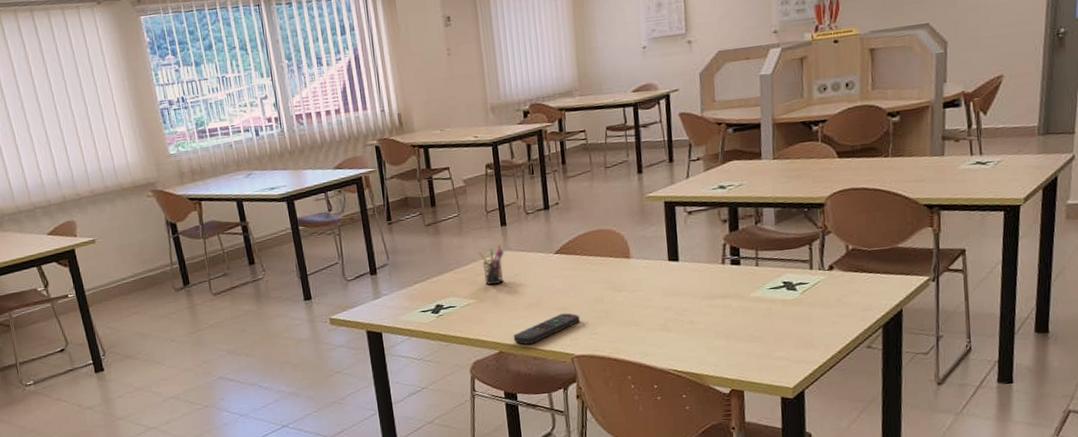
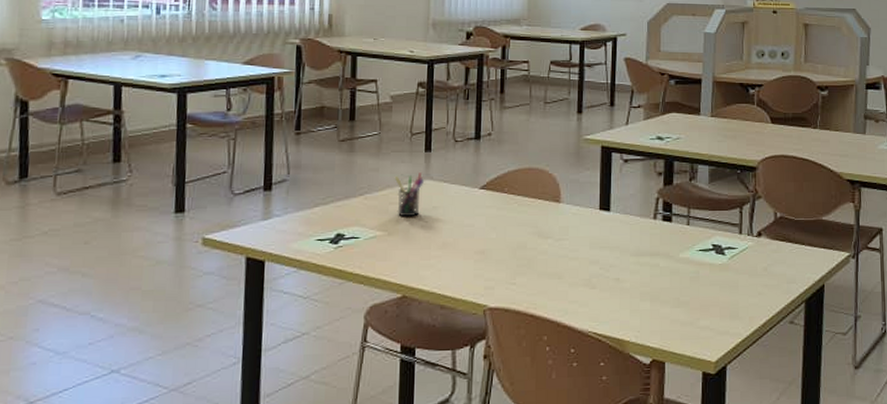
remote control: present [513,313,581,345] -> none [420,257,499,291]

